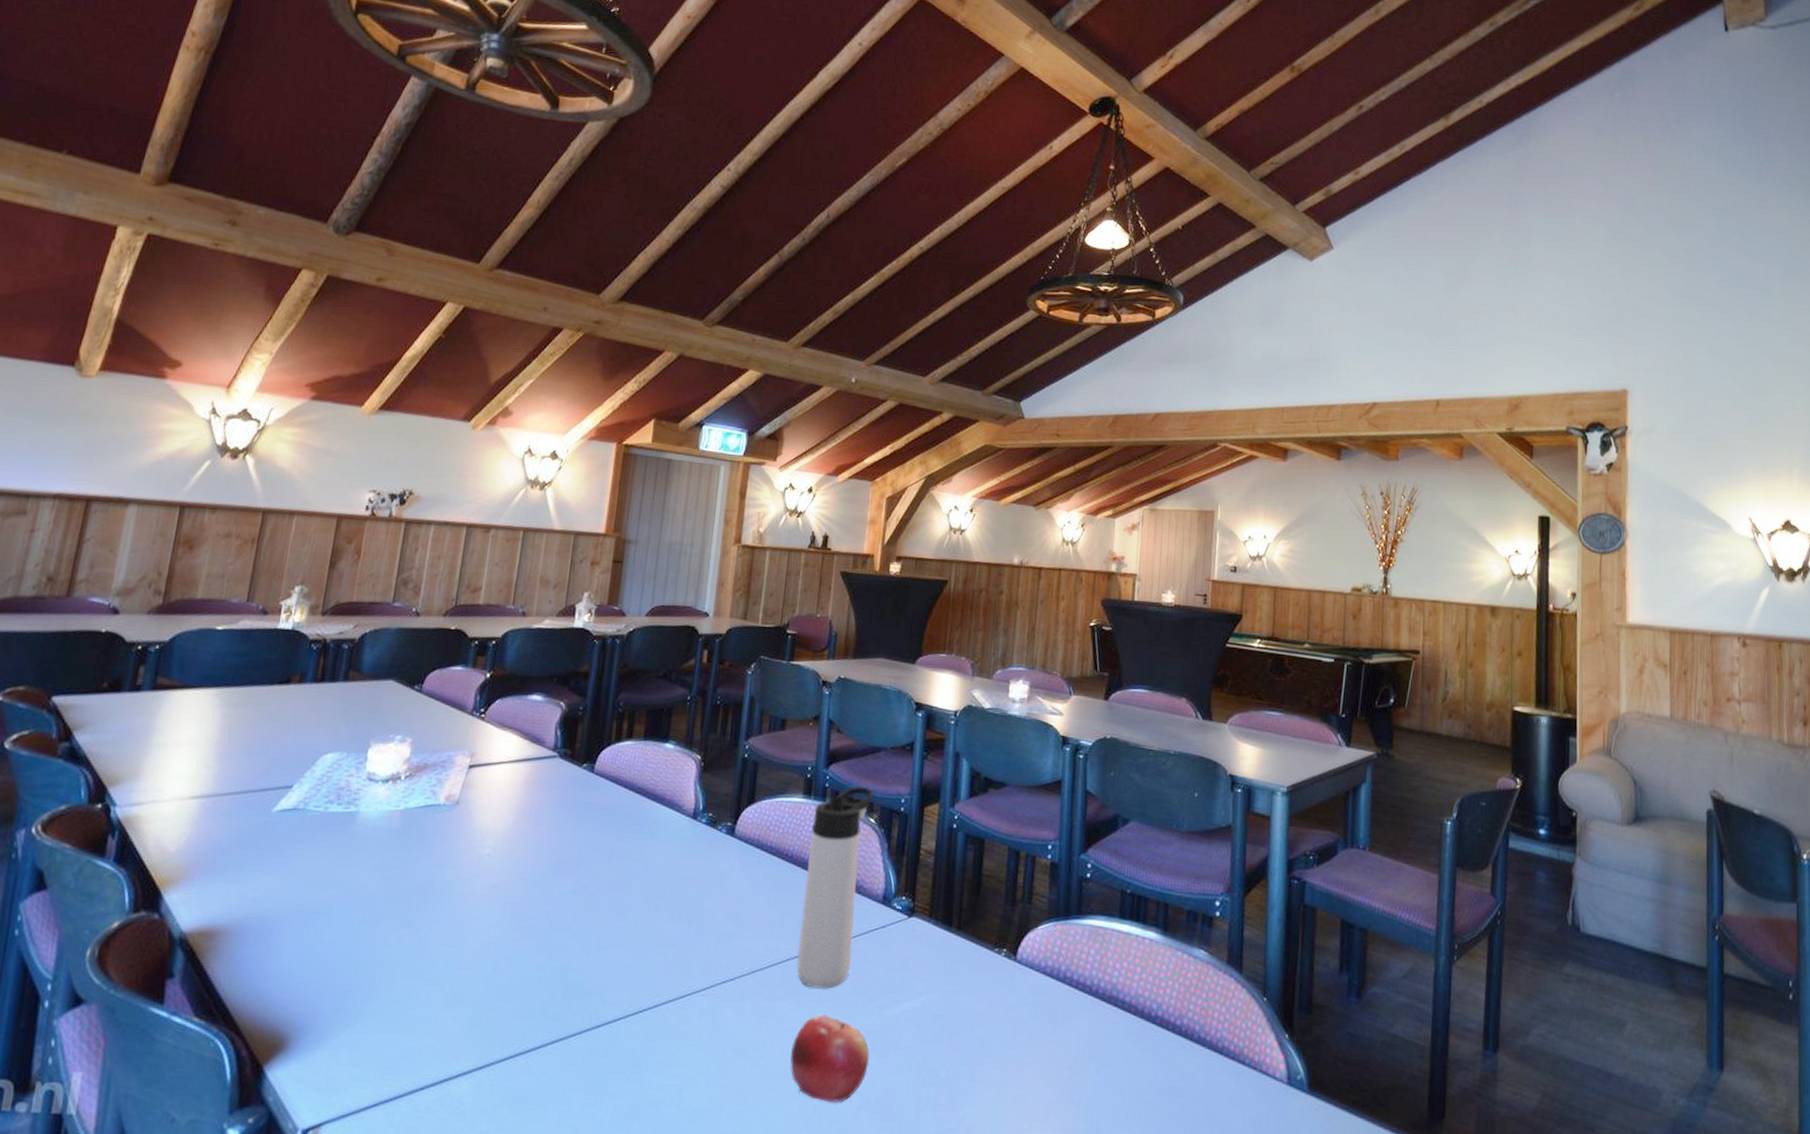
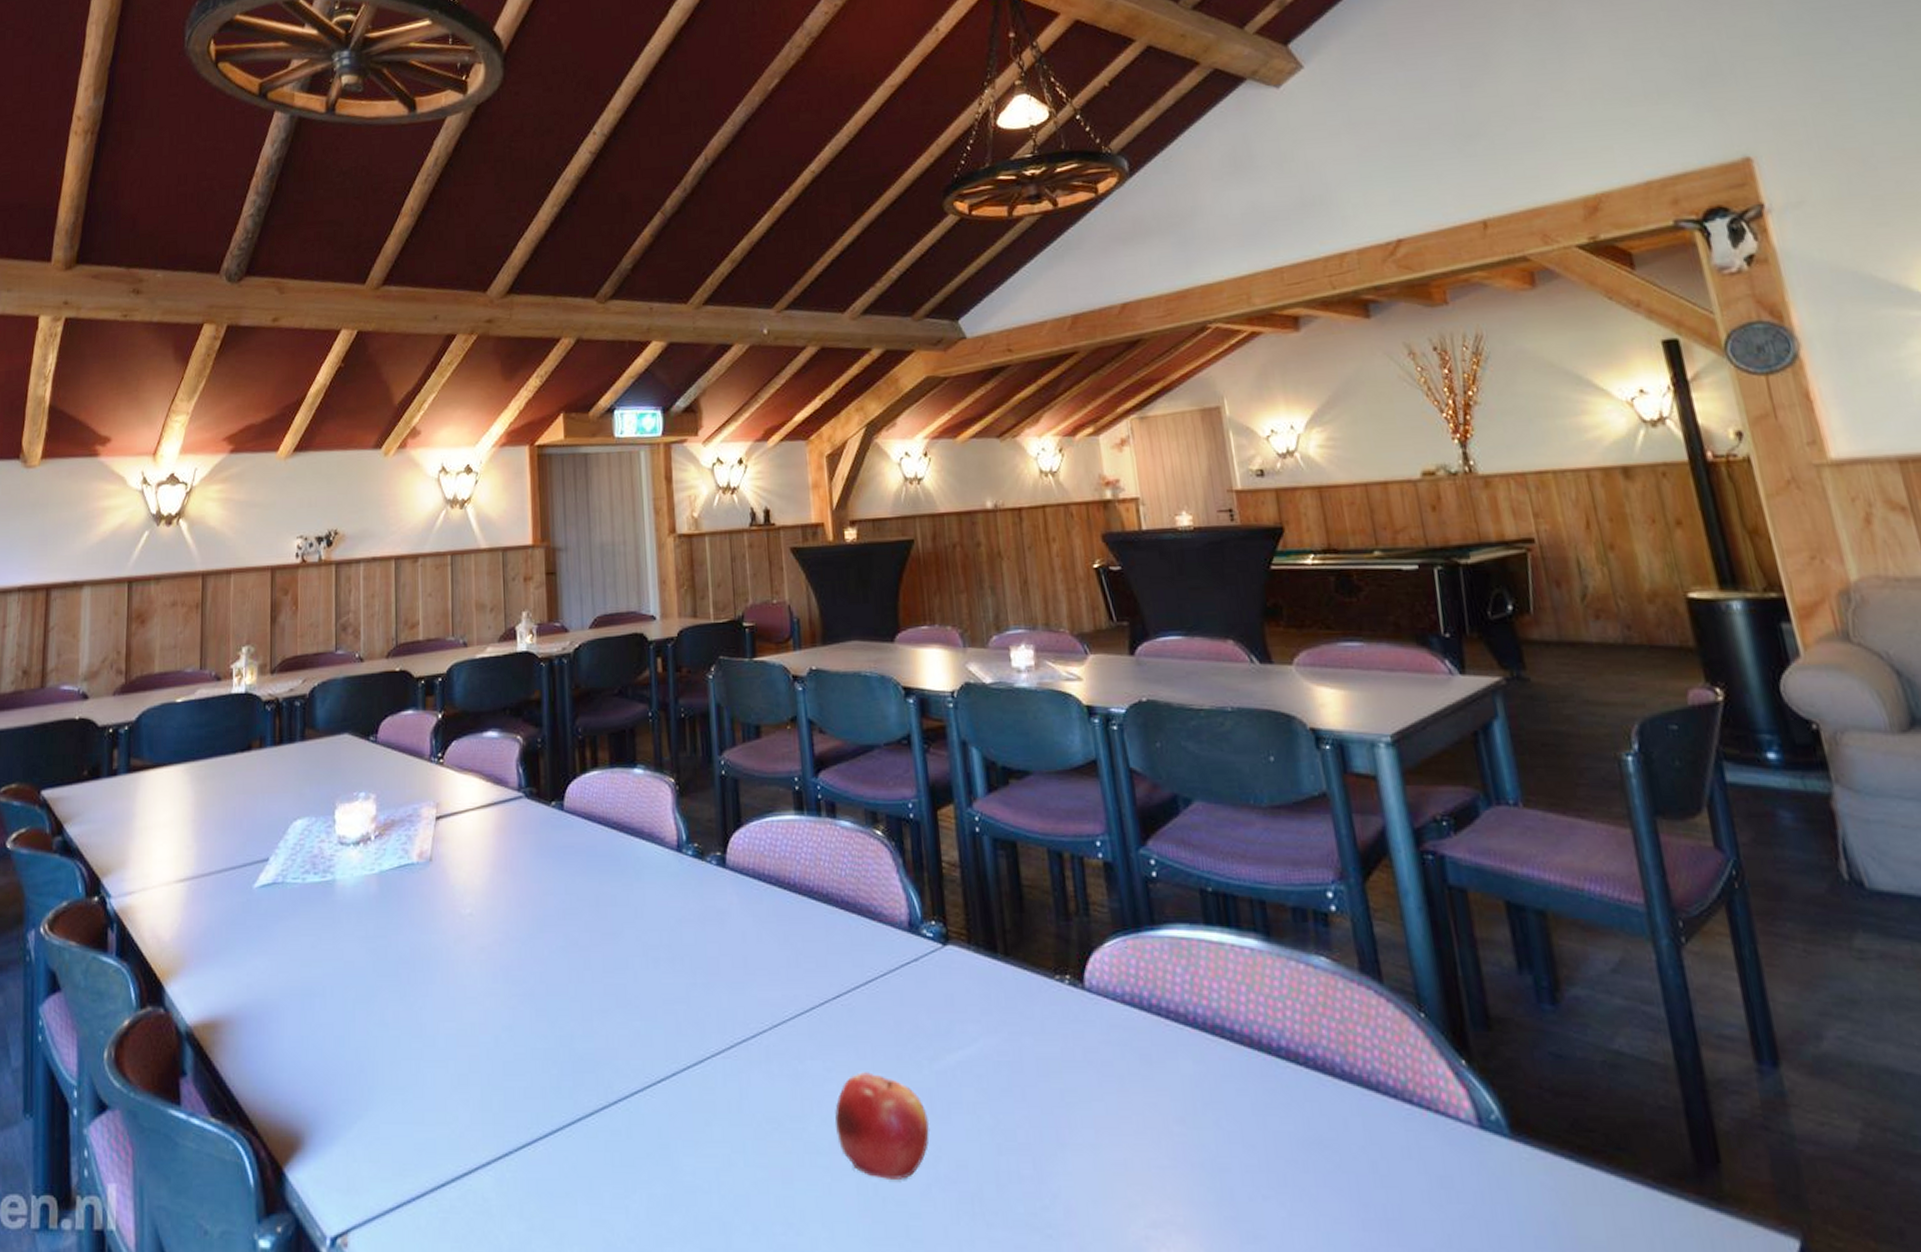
thermos bottle: present [796,787,874,989] -> none [810,794,886,1040]

